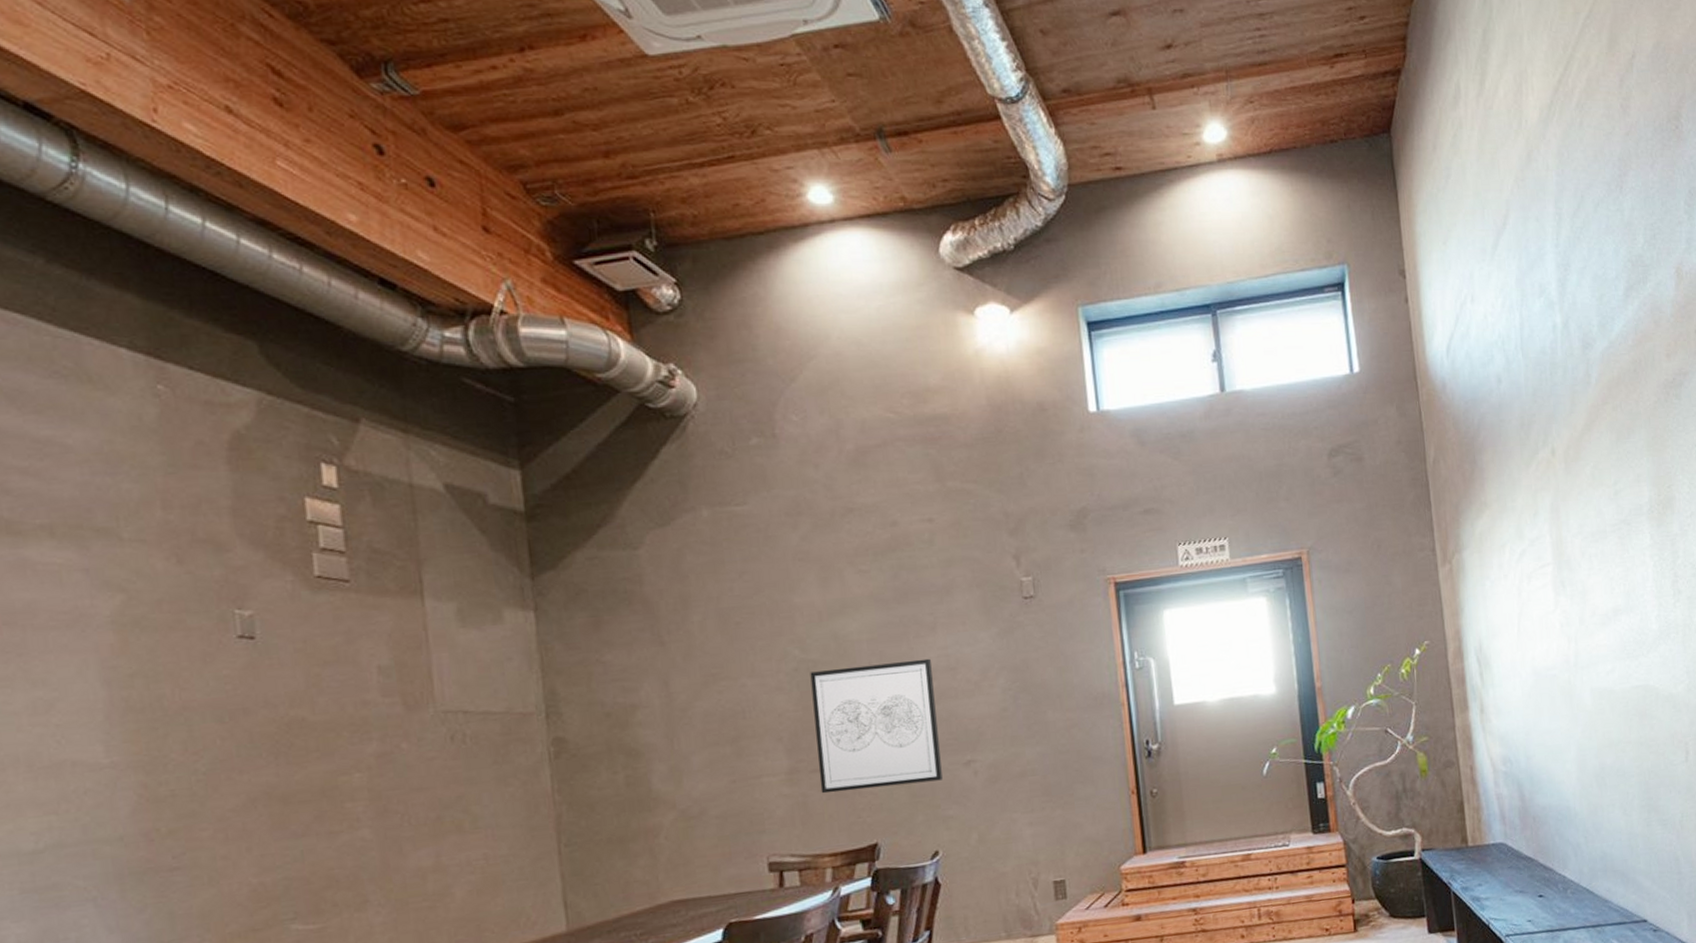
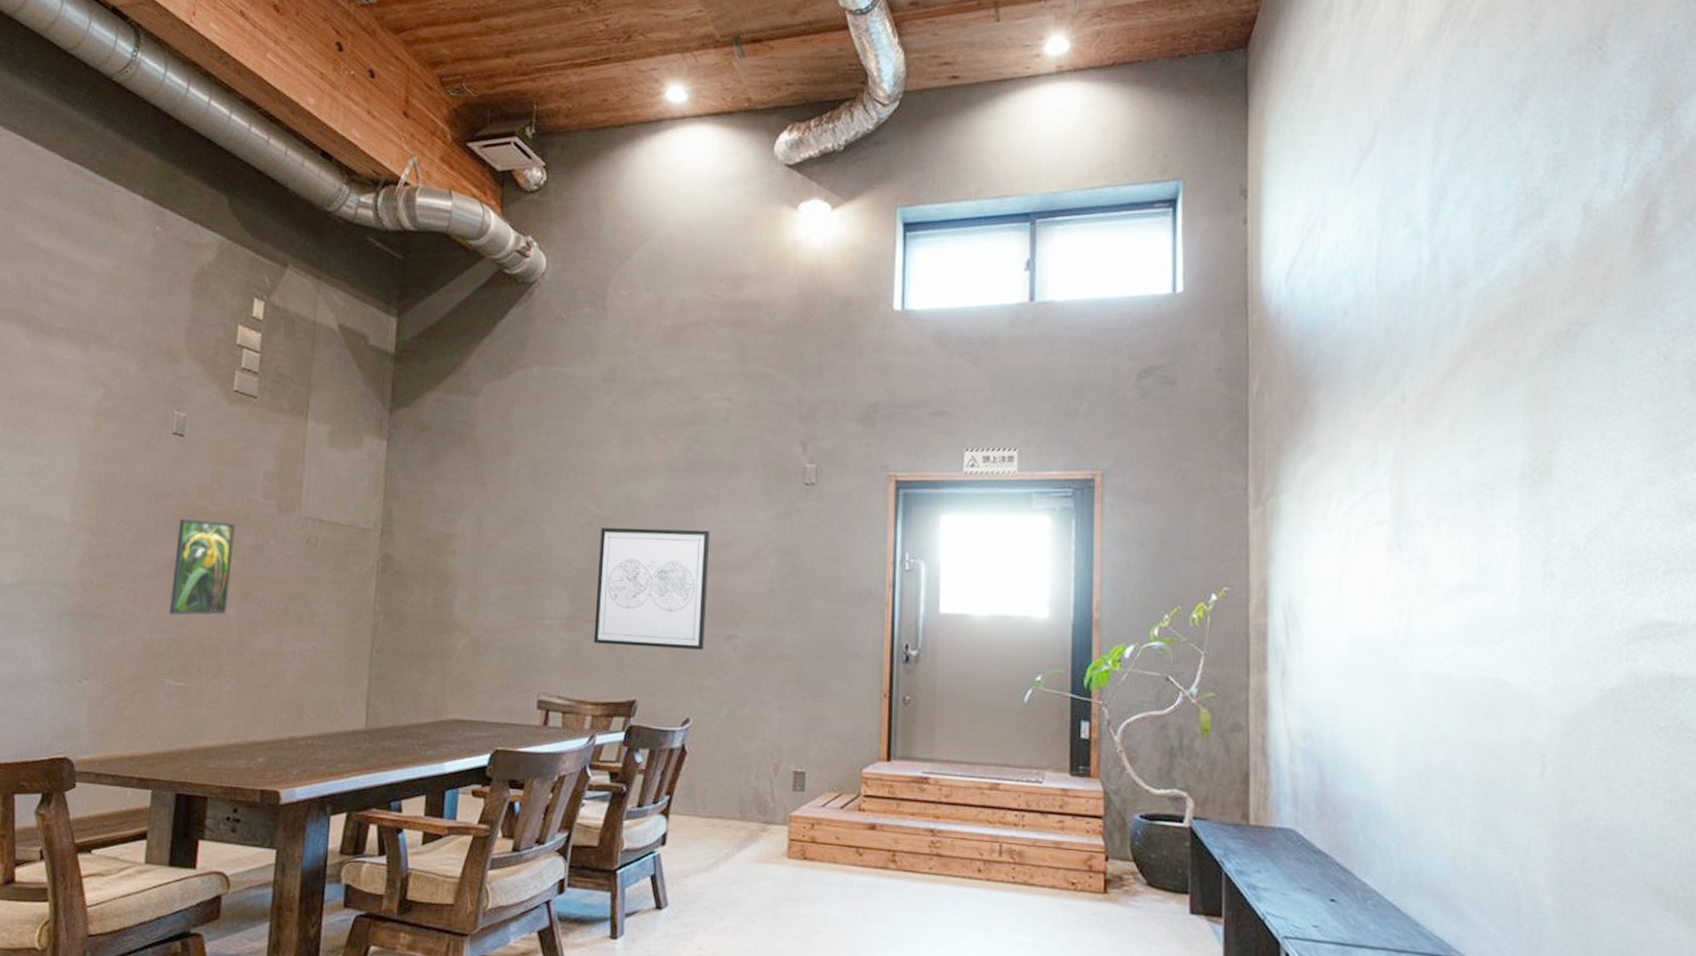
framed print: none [270,731,359,851] -> present [169,518,235,615]

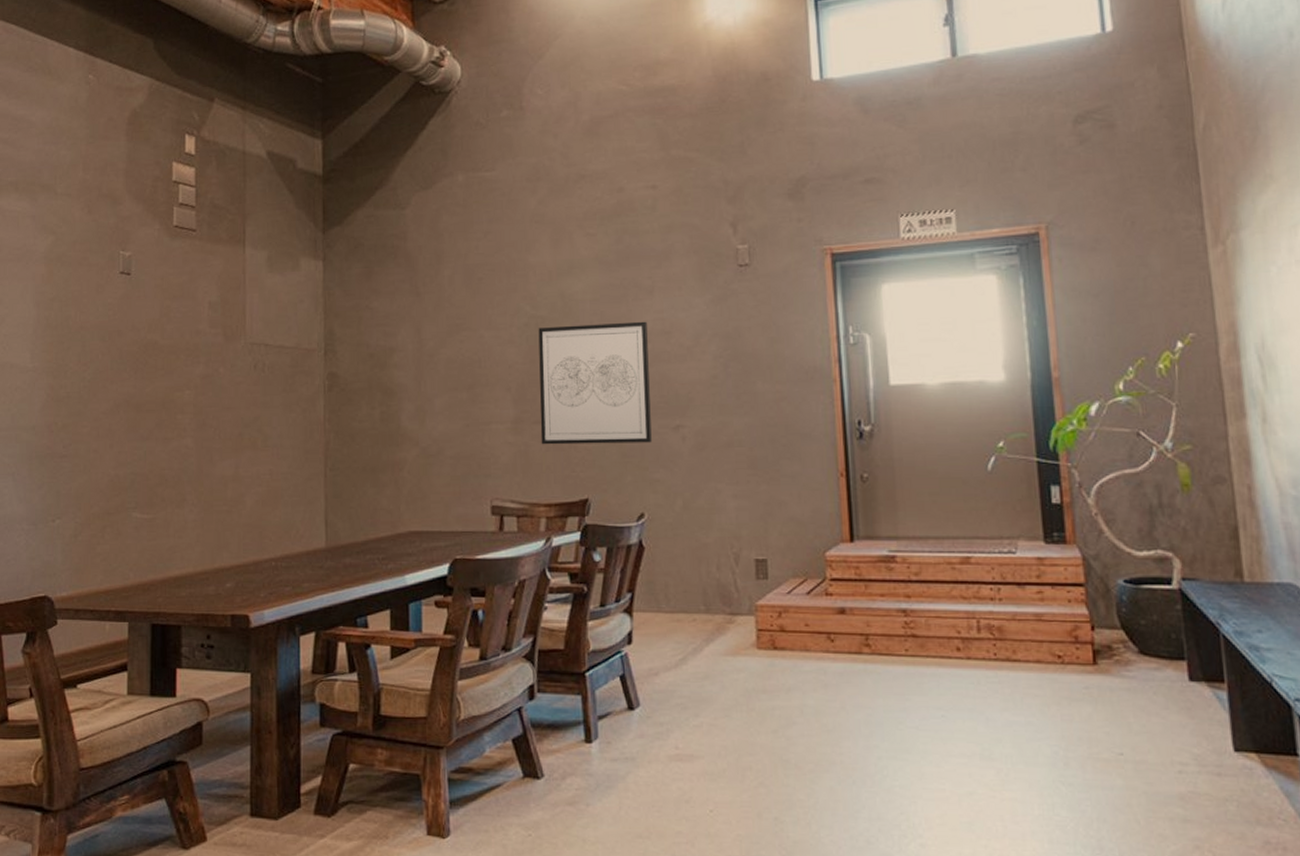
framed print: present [169,518,235,615] -> none [130,354,187,450]

